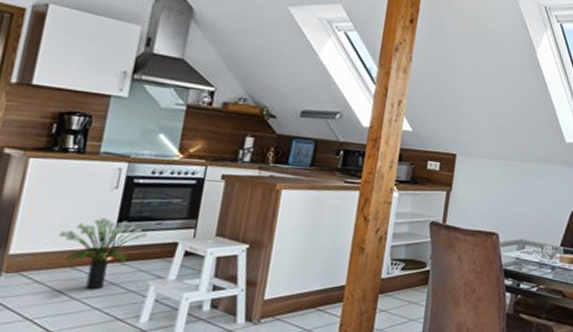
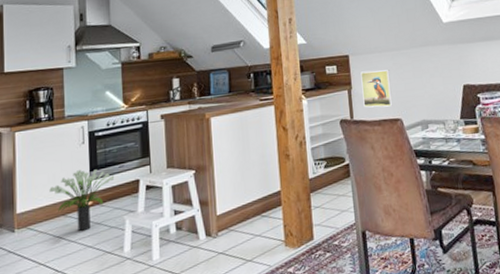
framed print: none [460,174,497,218] -> present [360,70,393,108]

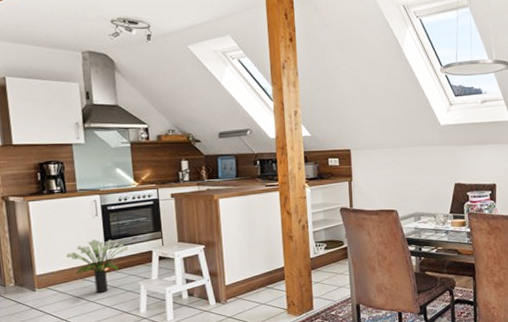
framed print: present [360,70,393,108] -> none [361,165,390,199]

